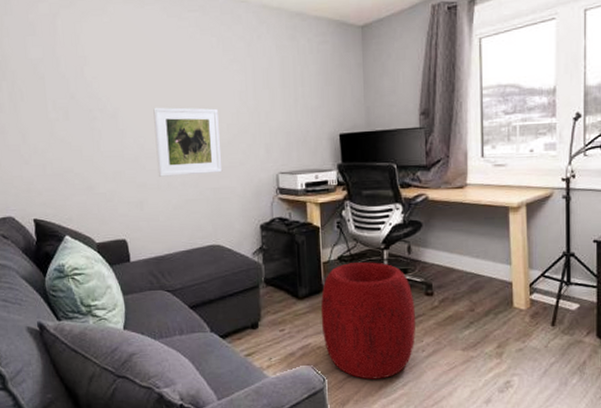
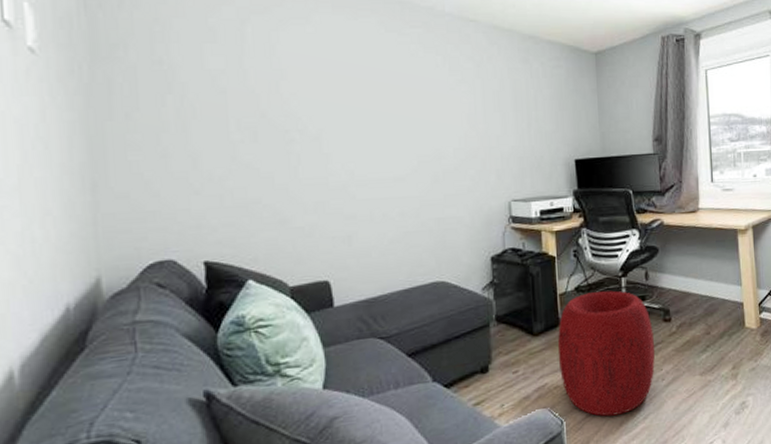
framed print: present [153,107,223,177] -> none [366,129,448,207]

